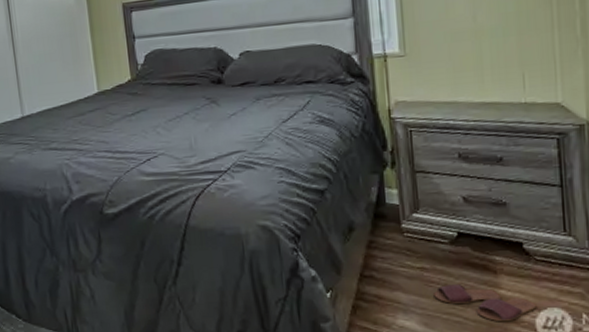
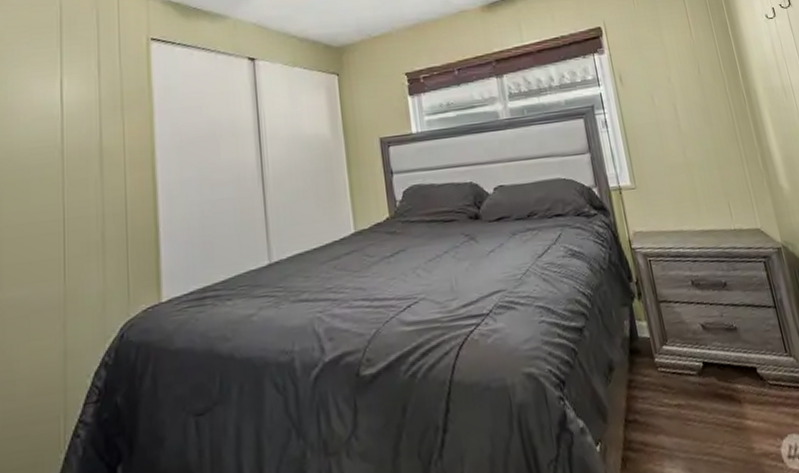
slippers: present [433,284,537,322] -> none [692,419,779,457]

